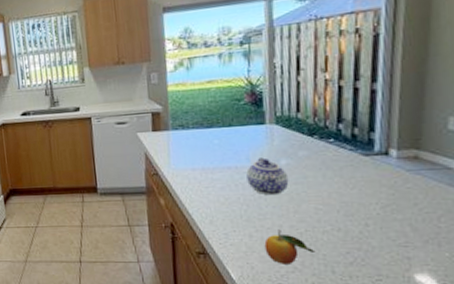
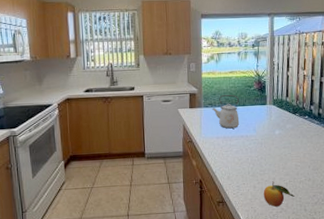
kettle: none [184,111,225,158] -> present [212,94,240,129]
teapot: present [246,157,289,196] -> none [253,129,280,157]

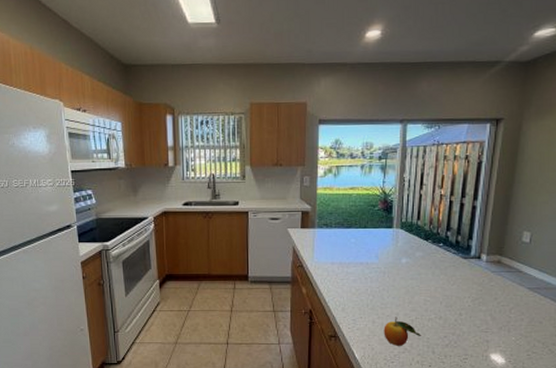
kettle: present [212,94,240,129] -> none [327,214,359,254]

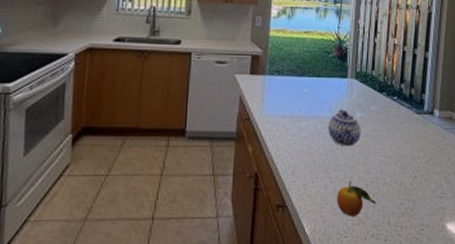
teapot: none [375,256,407,288] -> present [328,109,361,147]

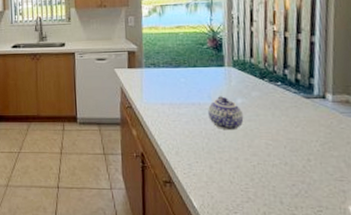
fruit: present [337,180,377,216] -> none [222,162,266,194]

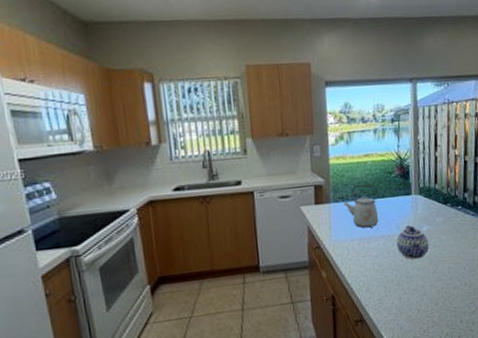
kettle: none [155,53,190,94] -> present [344,184,379,228]

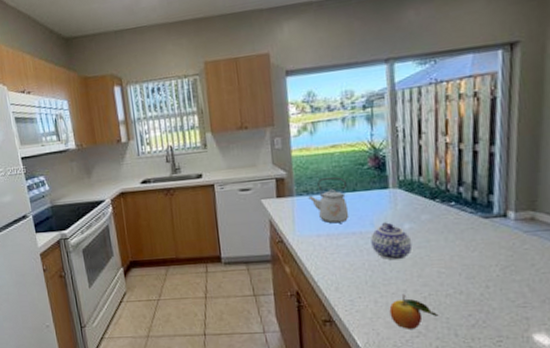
fruit: none [410,289,449,321] -> present [389,294,439,329]

